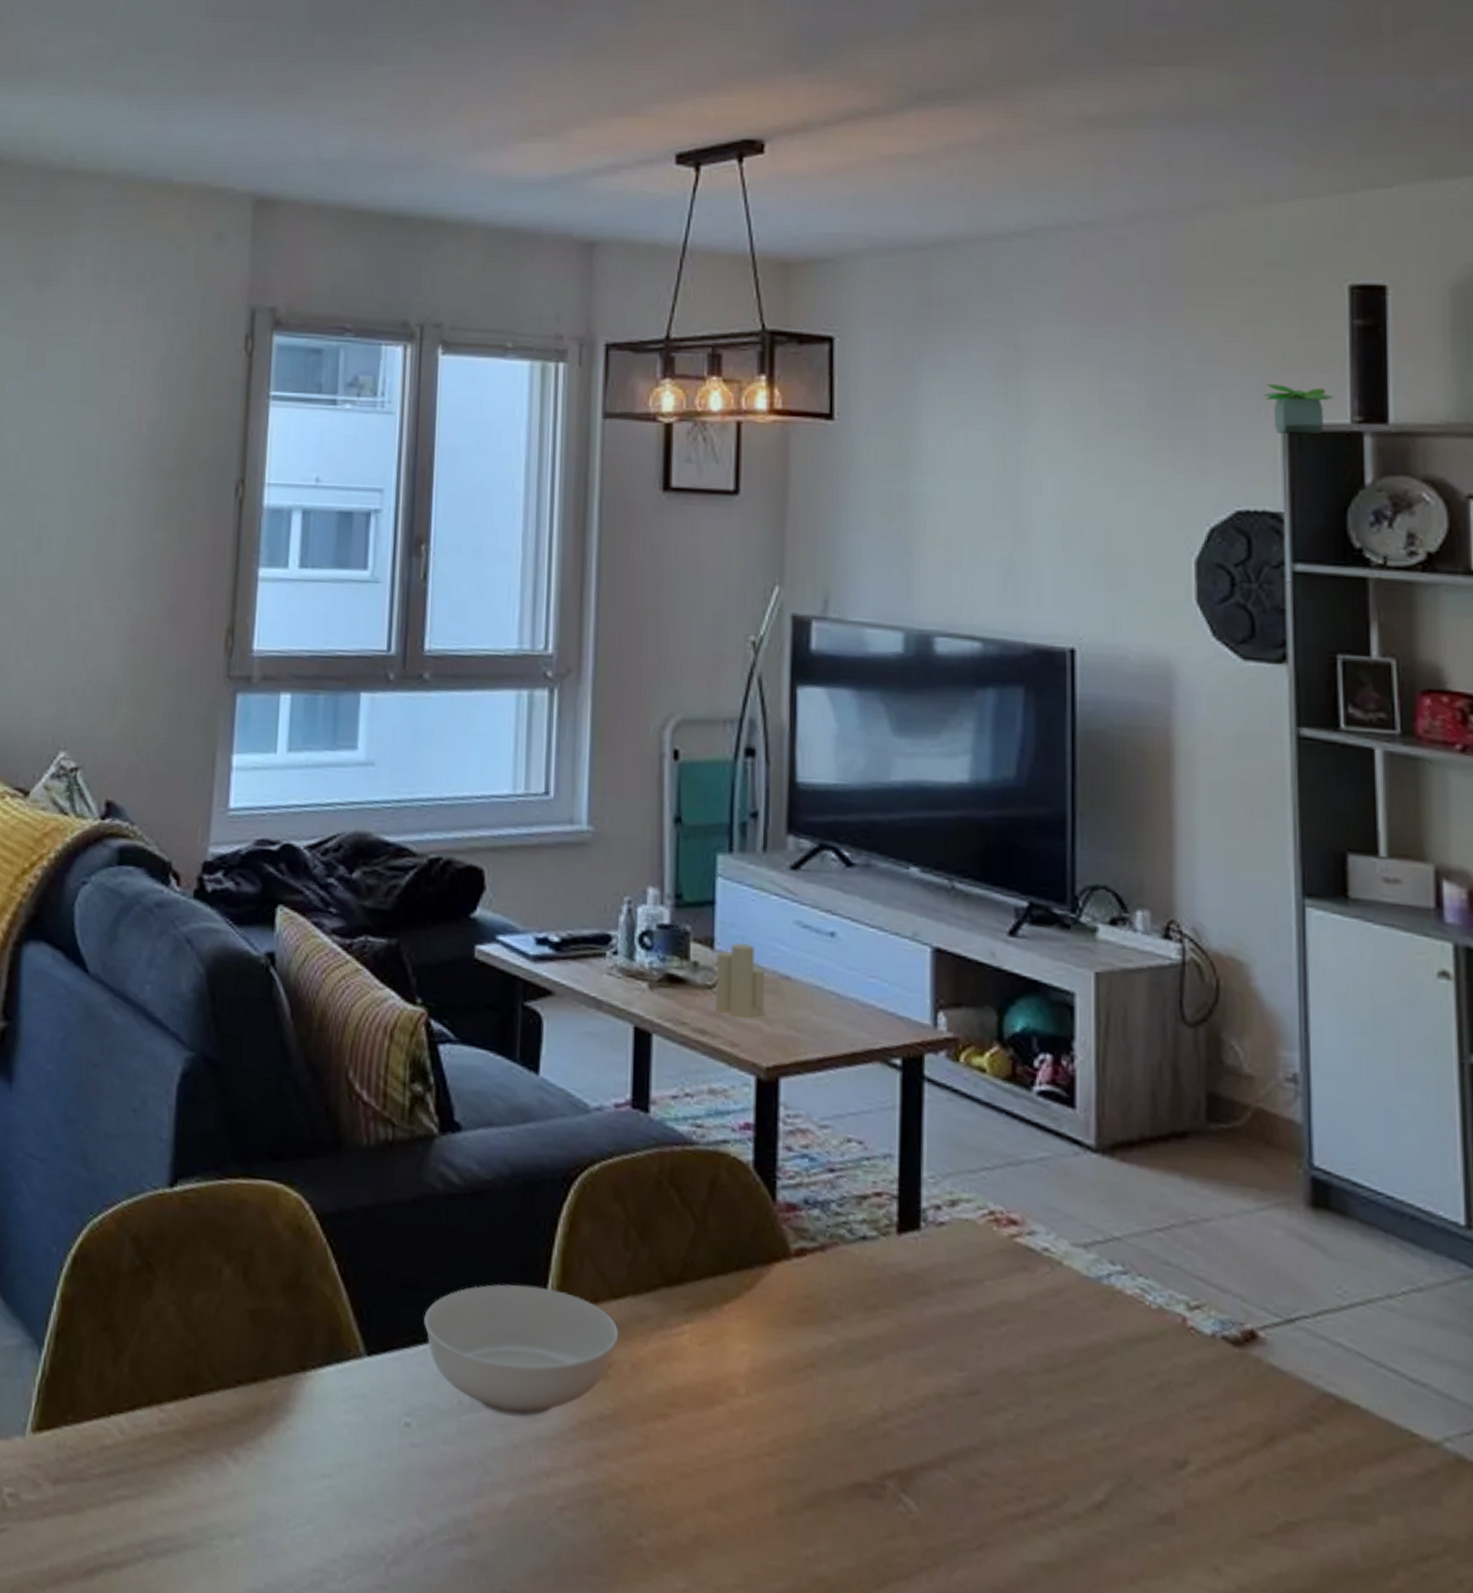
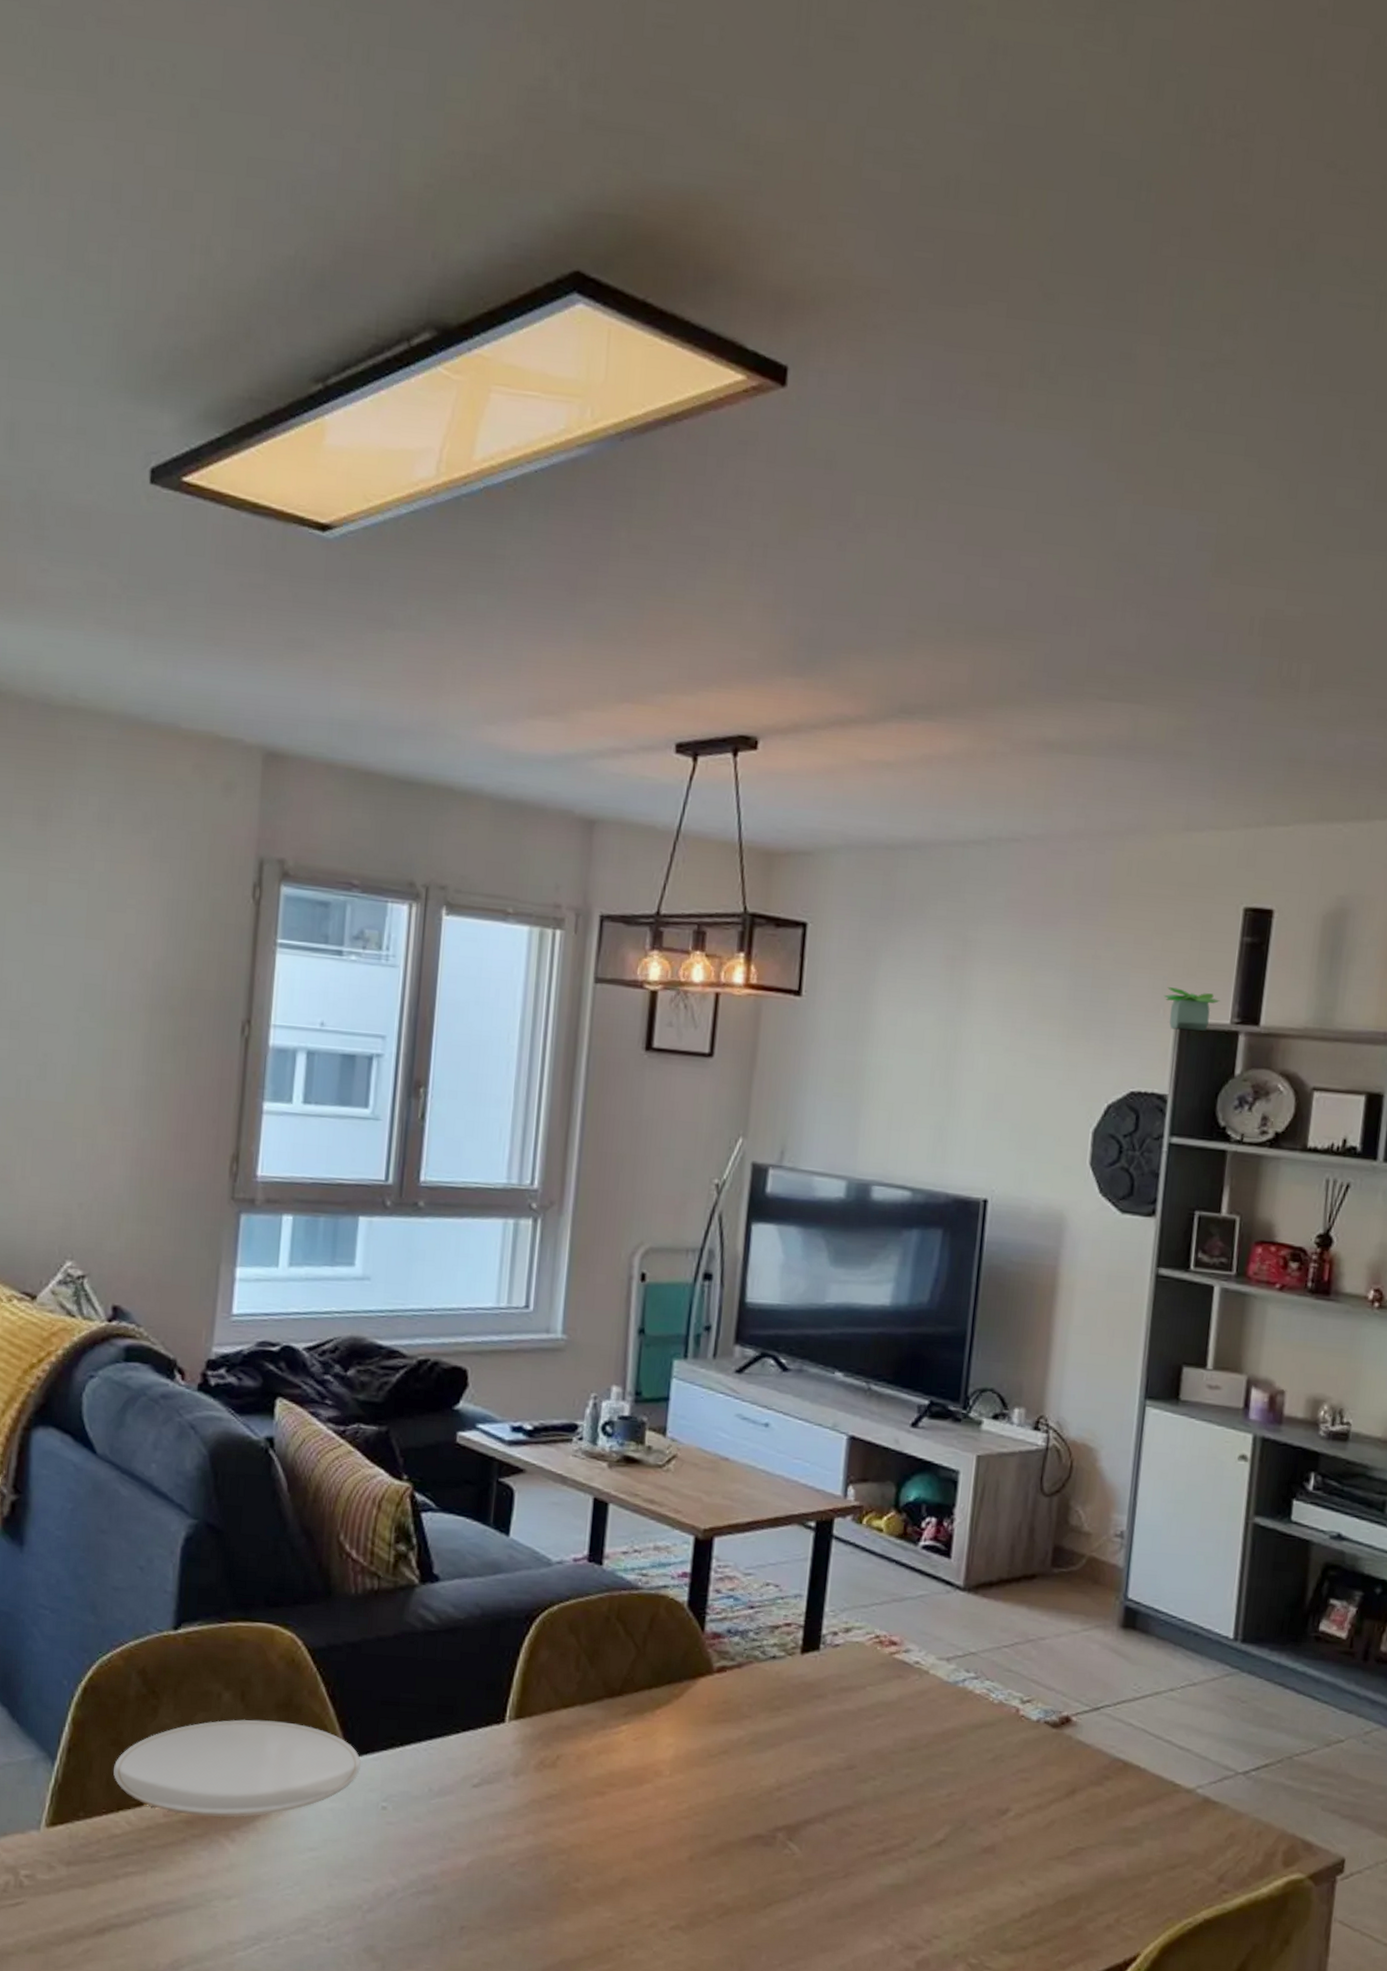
plate: none [105,1302,379,1429] -> present [113,1719,361,1817]
bowl: present [424,1283,619,1417] -> none [401,1699,568,1799]
candle: present [714,939,766,1018] -> none [663,1428,708,1490]

